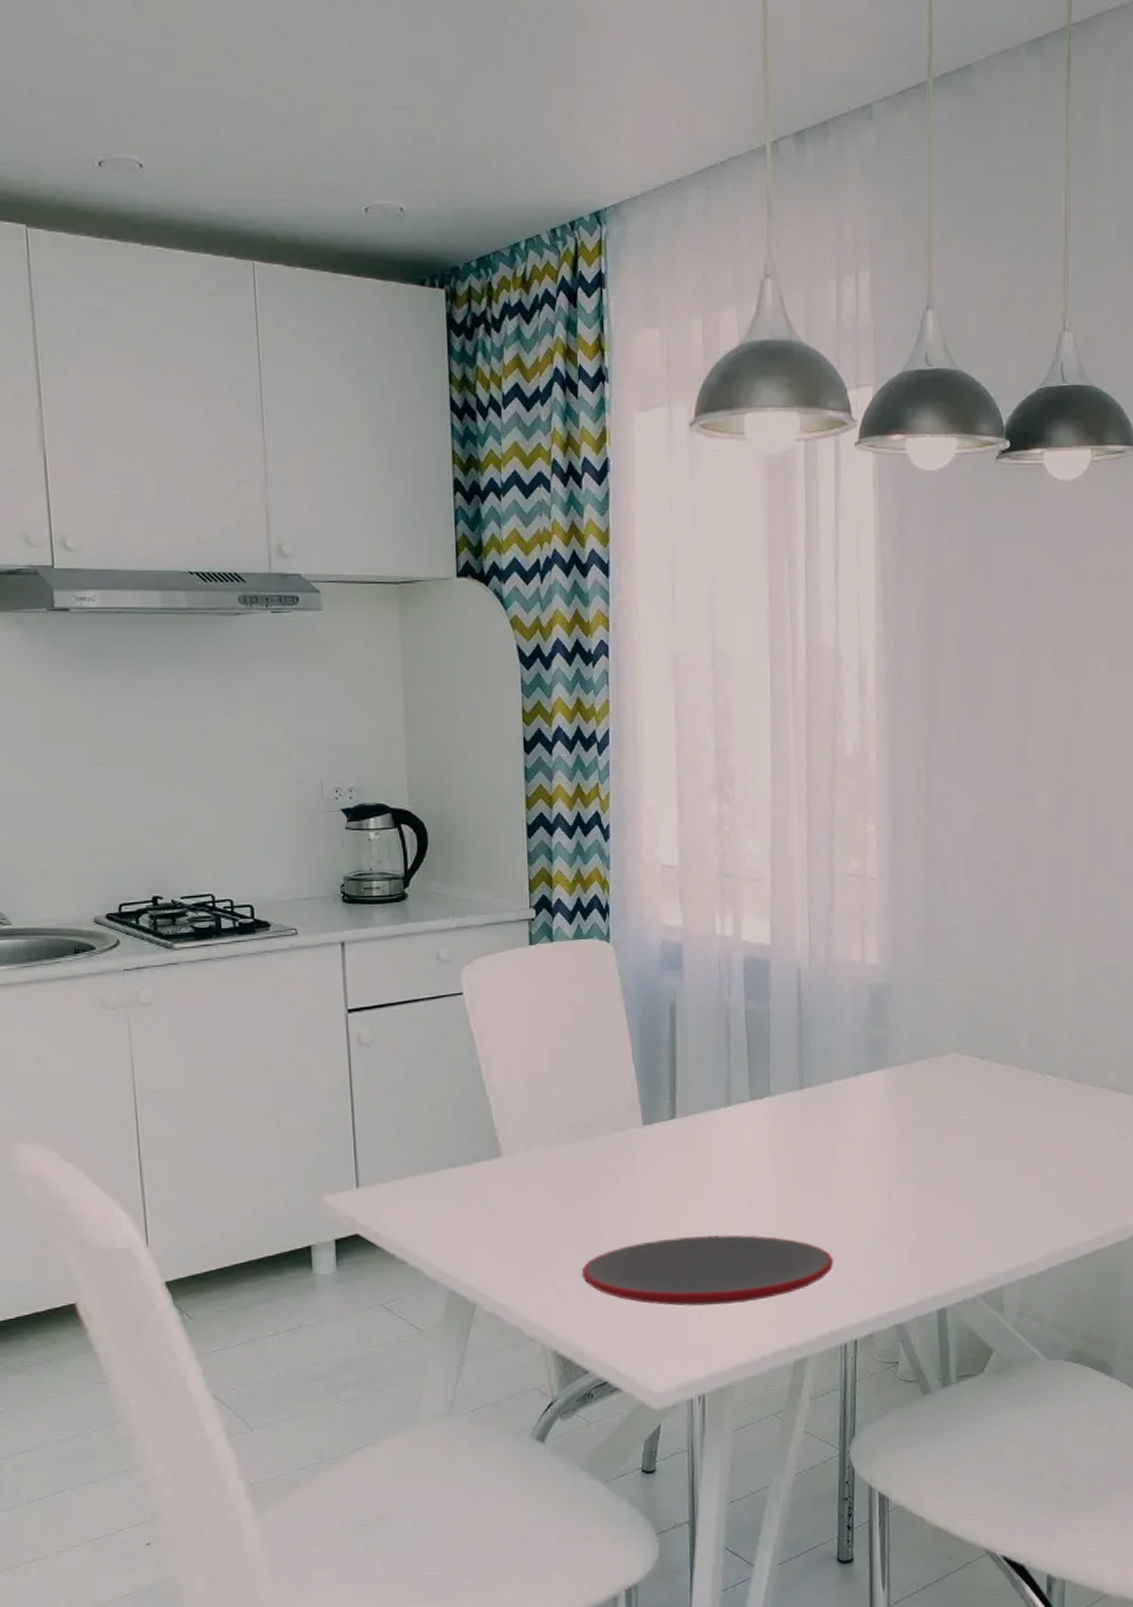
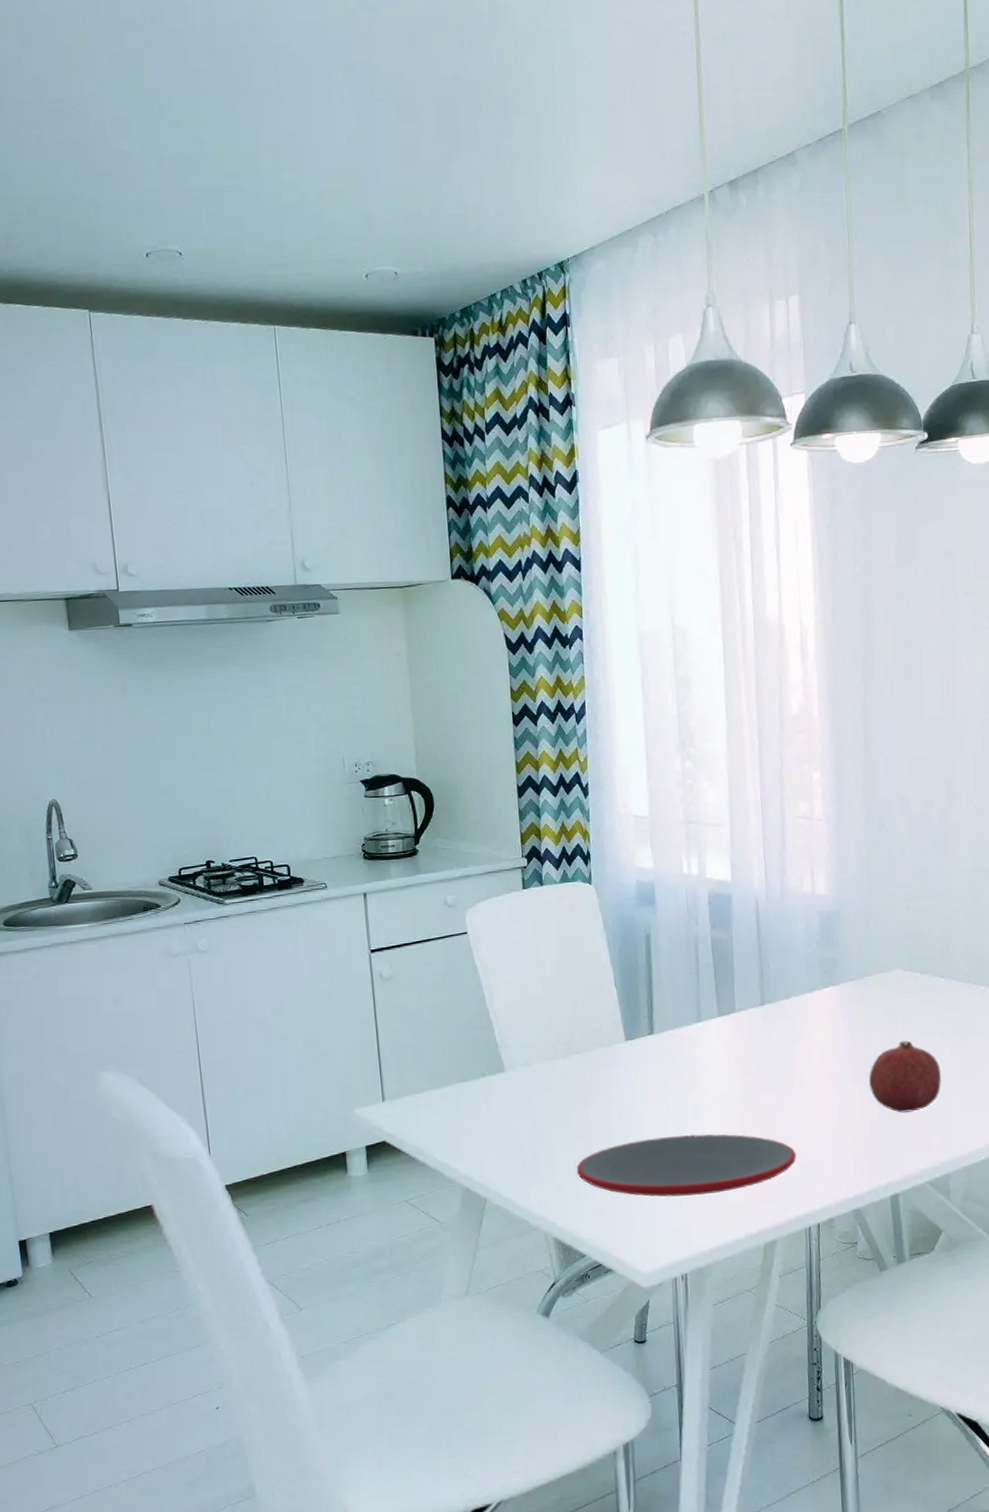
fruit: none [918,1134,999,1216] -> present [869,1040,942,1113]

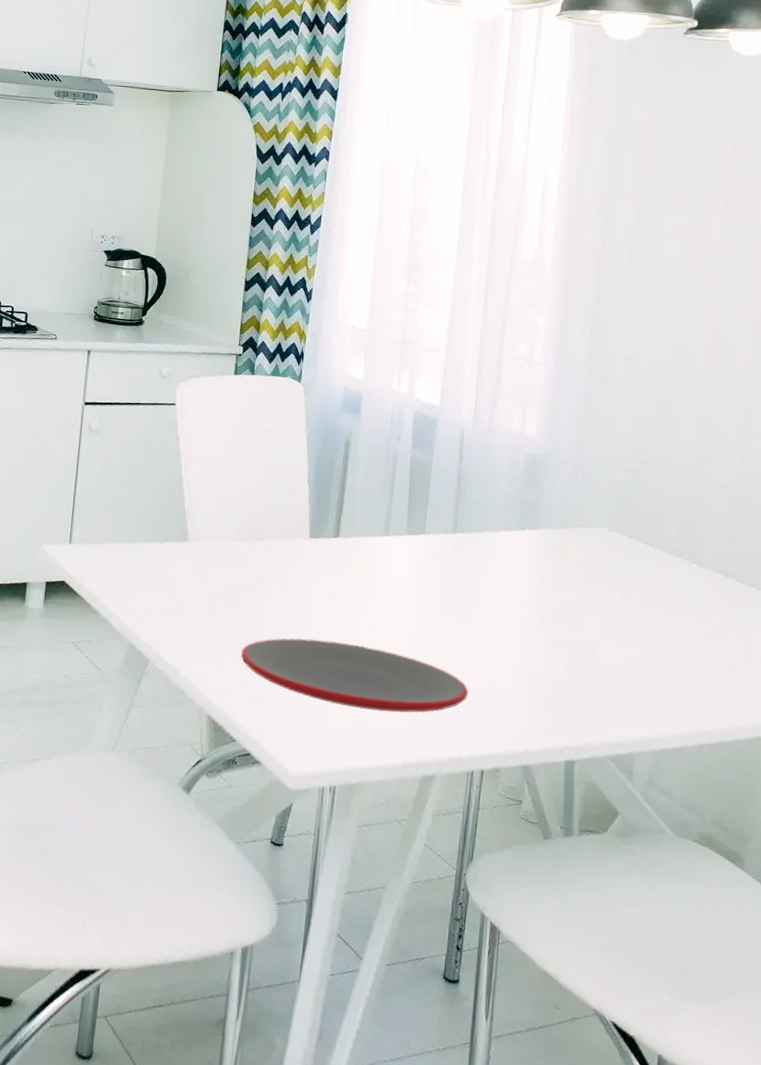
fruit: present [869,1040,942,1113] -> none [557,601,639,678]

